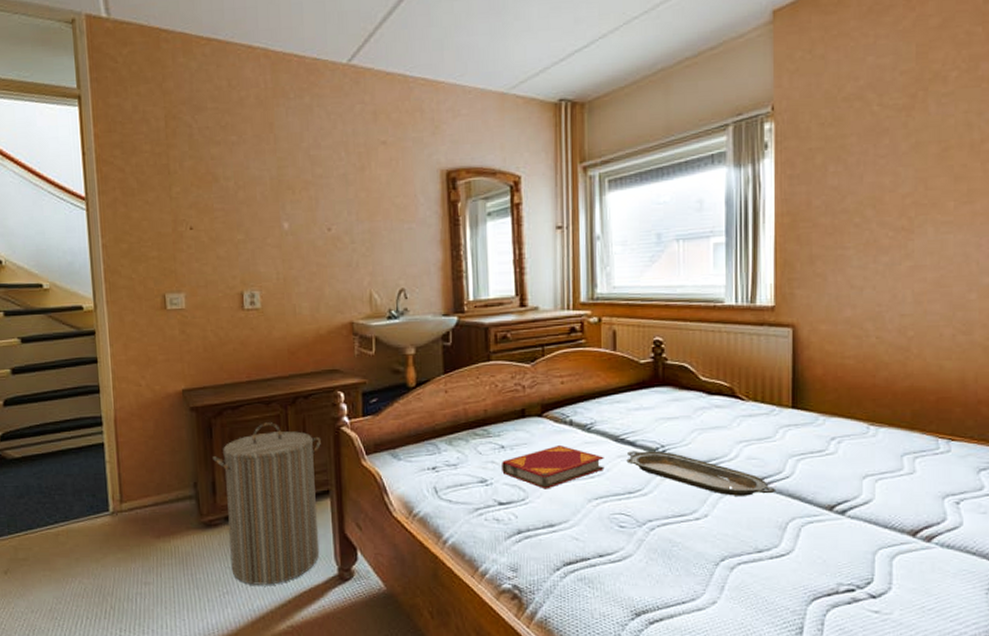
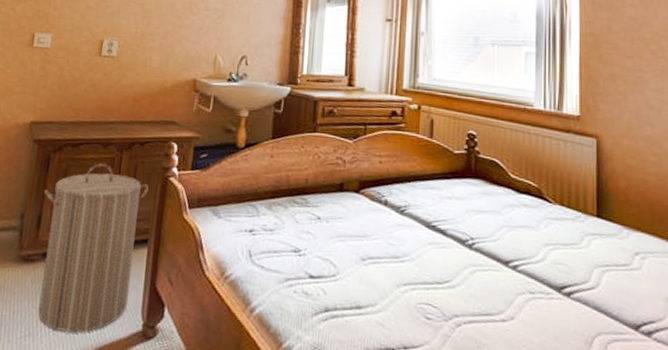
hardback book: present [502,446,605,489] -> none [316,224,415,268]
serving tray: present [626,451,775,496] -> none [436,239,581,304]

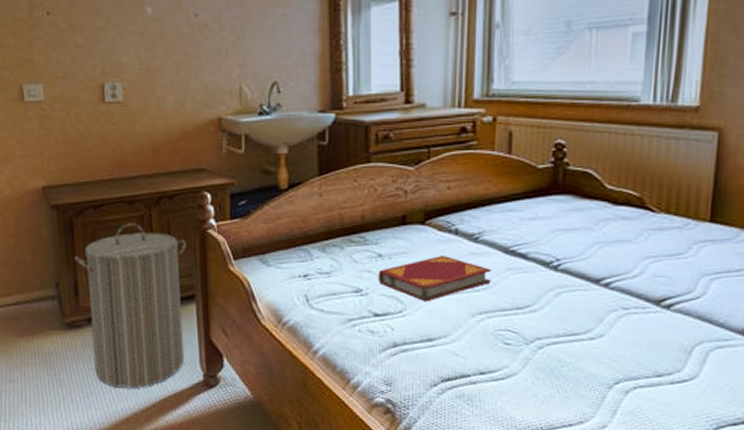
hardback book: none [316,224,415,268] -> present [379,256,492,302]

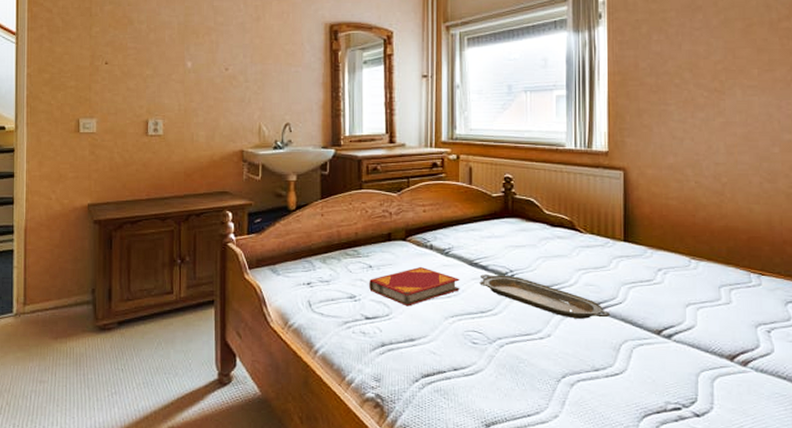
laundry hamper: present [75,223,186,388] -> none [111,236,209,387]
serving tray: none [516,264,683,316] -> present [479,274,610,319]

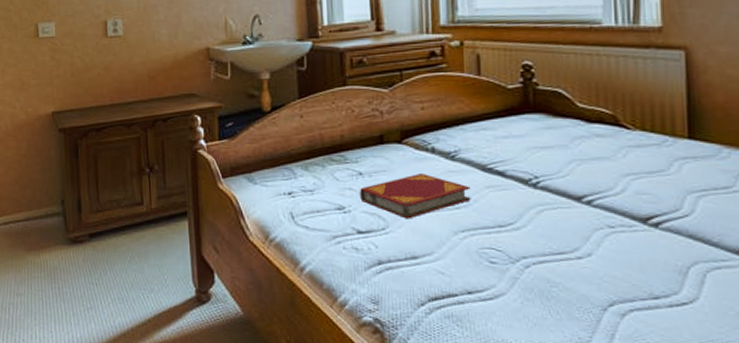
serving tray: present [479,274,610,319] -> none [495,182,672,235]

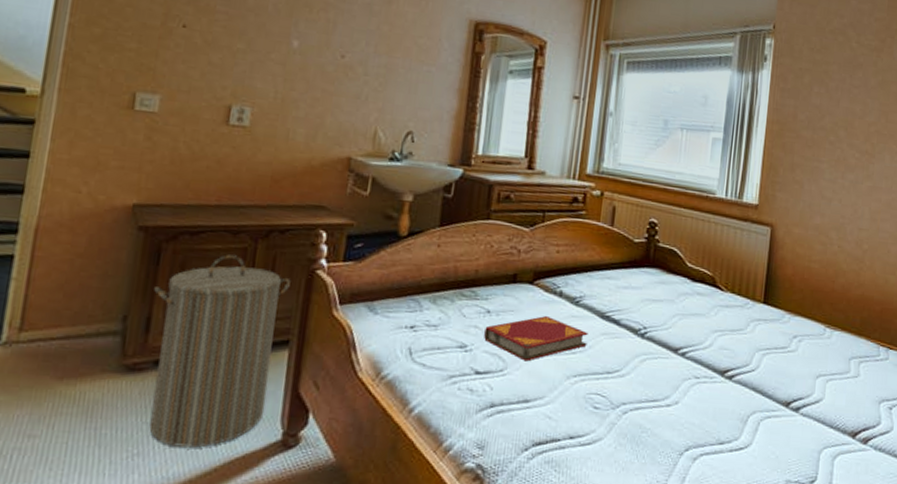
laundry hamper: none [79,144,179,303] -> present [149,254,291,448]

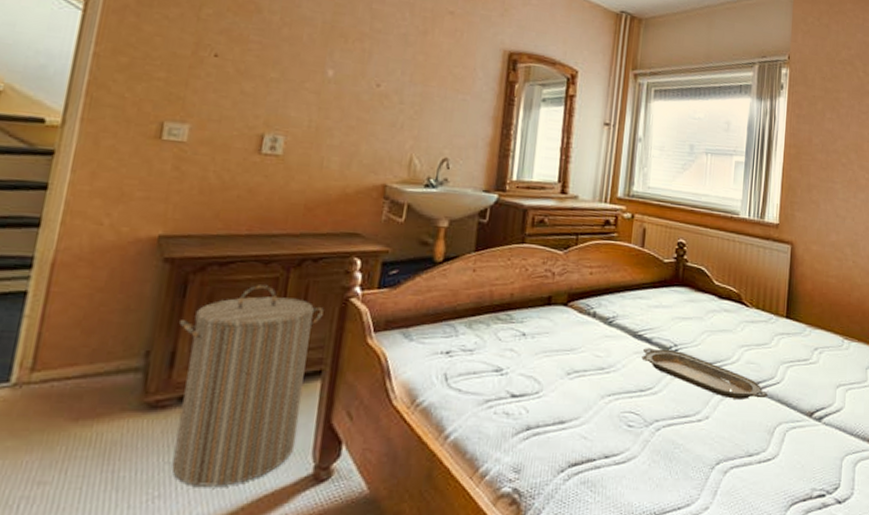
hardback book: present [484,316,588,362] -> none [519,337,622,383]
serving tray: none [609,329,741,386] -> present [641,348,767,399]

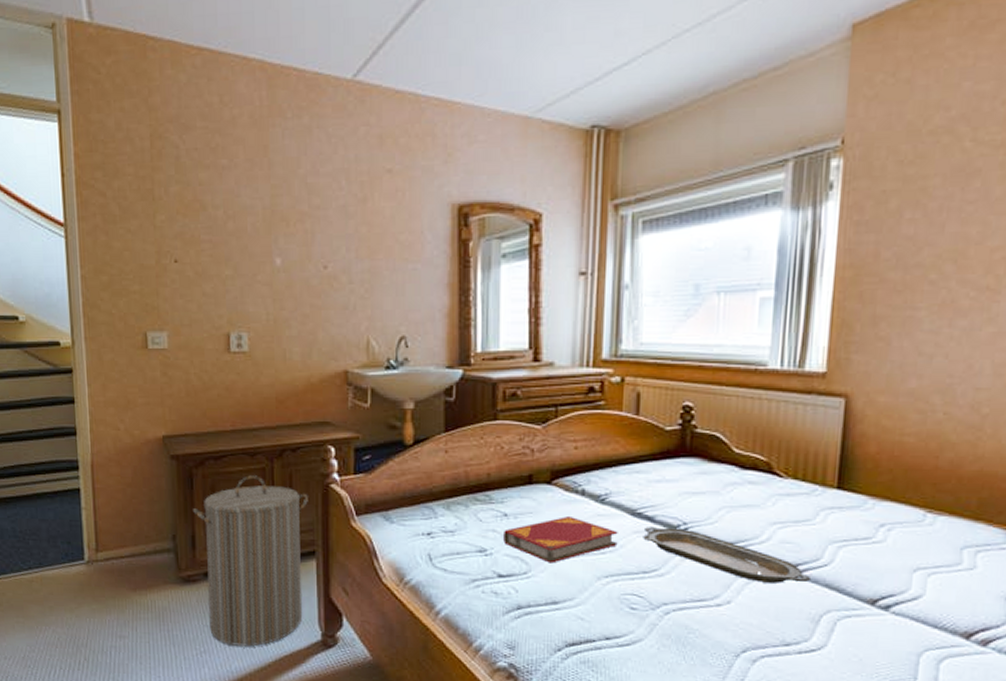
hardback book: none [519,337,622,383] -> present [503,517,618,563]

